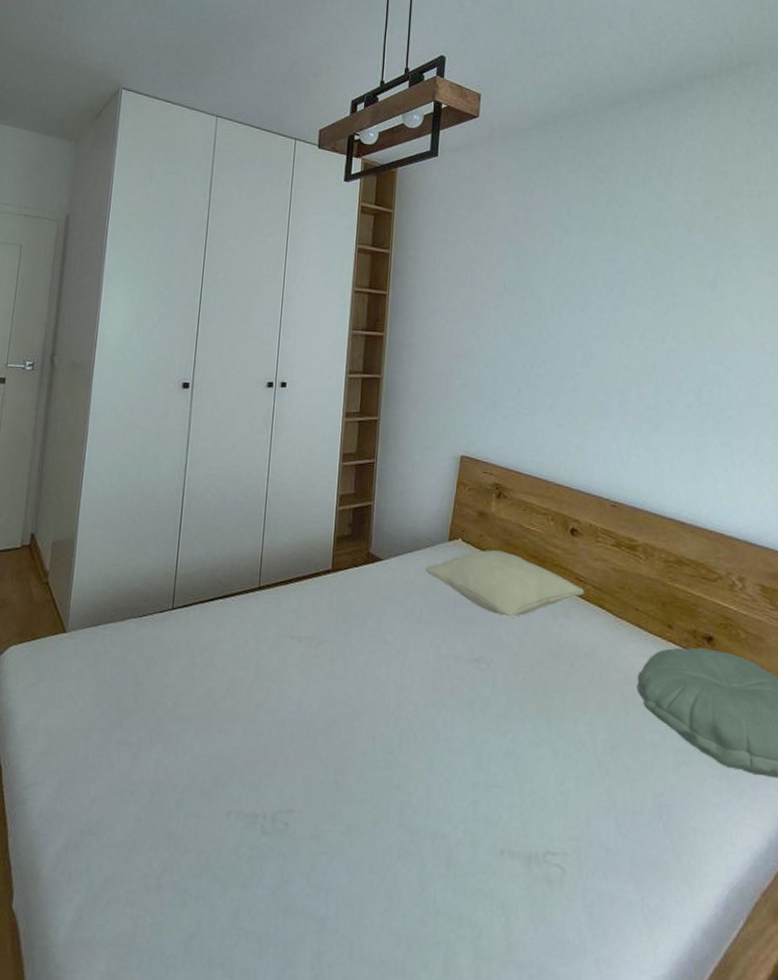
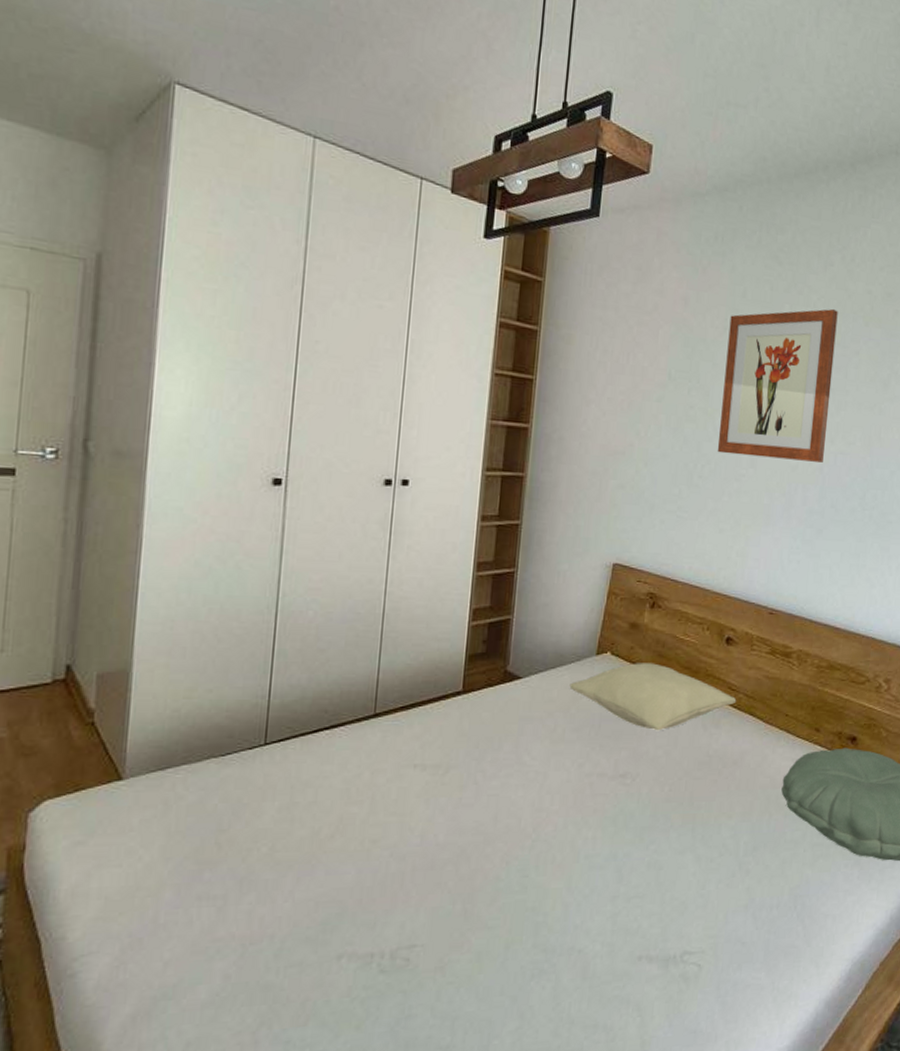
wall art: none [551,218,659,360] -> present [717,308,838,463]

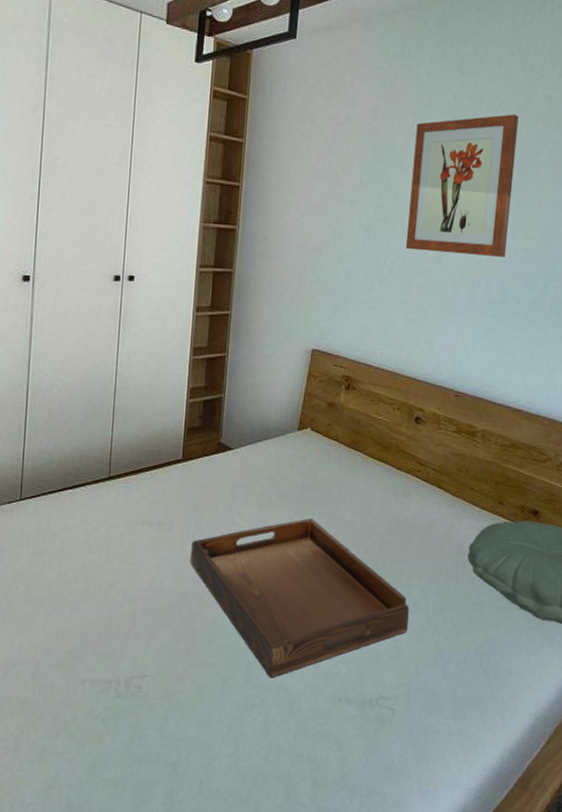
serving tray: none [470,754,718,939] -> present [190,519,410,678]
pillow: present [569,663,737,731] -> none [274,438,426,500]

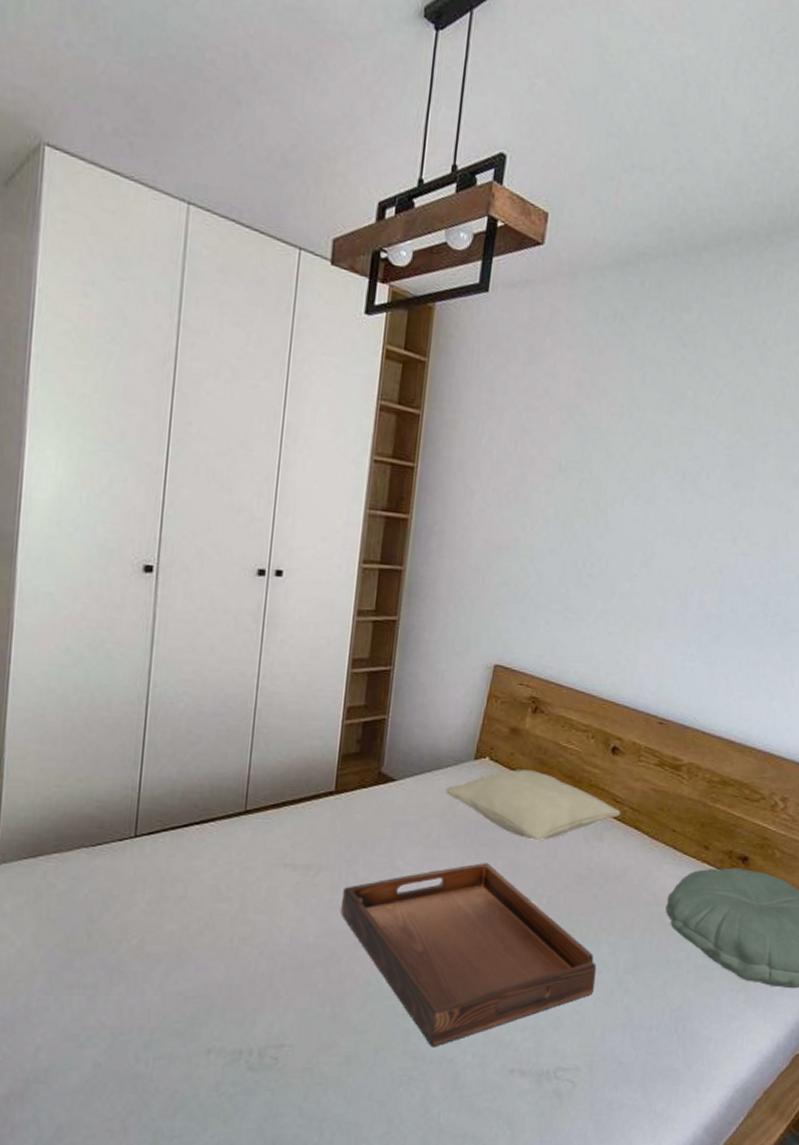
pillow: none [274,438,426,500] -> present [445,769,621,841]
wall art: present [405,113,519,257] -> none [608,395,746,564]

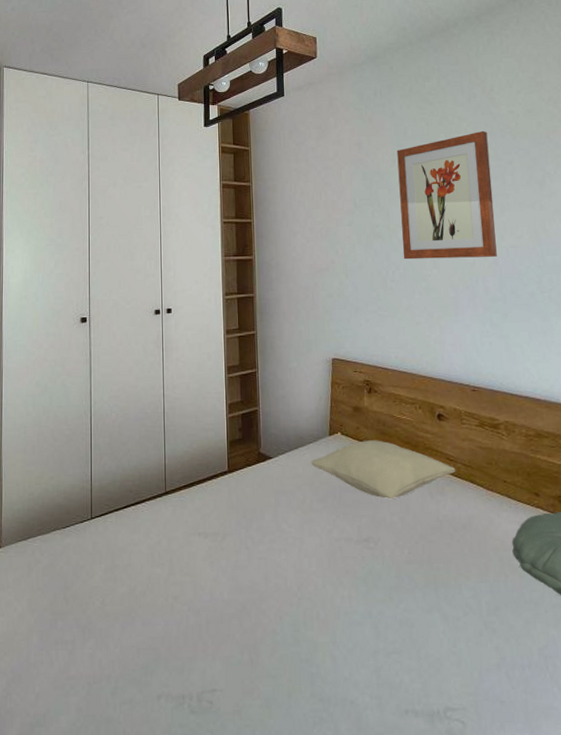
serving tray: present [341,863,596,1048] -> none [245,521,465,690]
wall art: none [608,395,746,564] -> present [397,130,497,260]

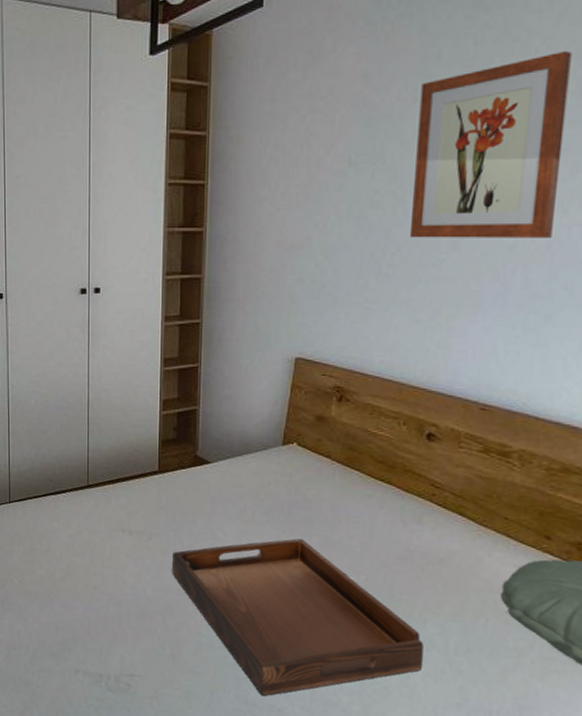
serving tray: none [245,521,465,690] -> present [172,538,424,697]
pillow: present [311,440,456,500] -> none [257,454,442,522]

